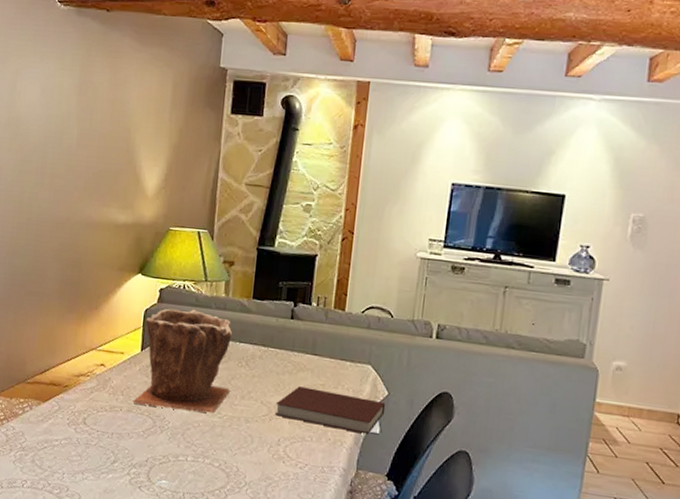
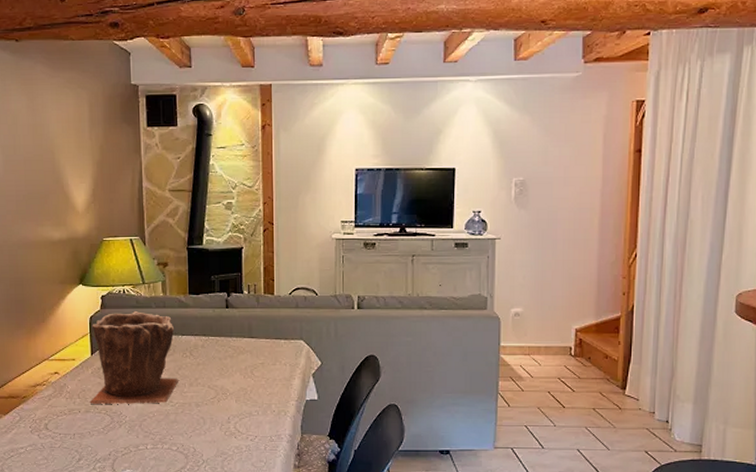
notebook: present [274,386,386,435] -> none [222,368,320,402]

